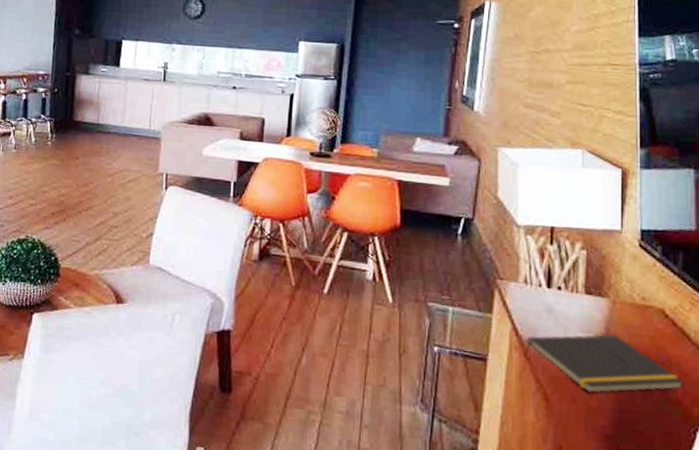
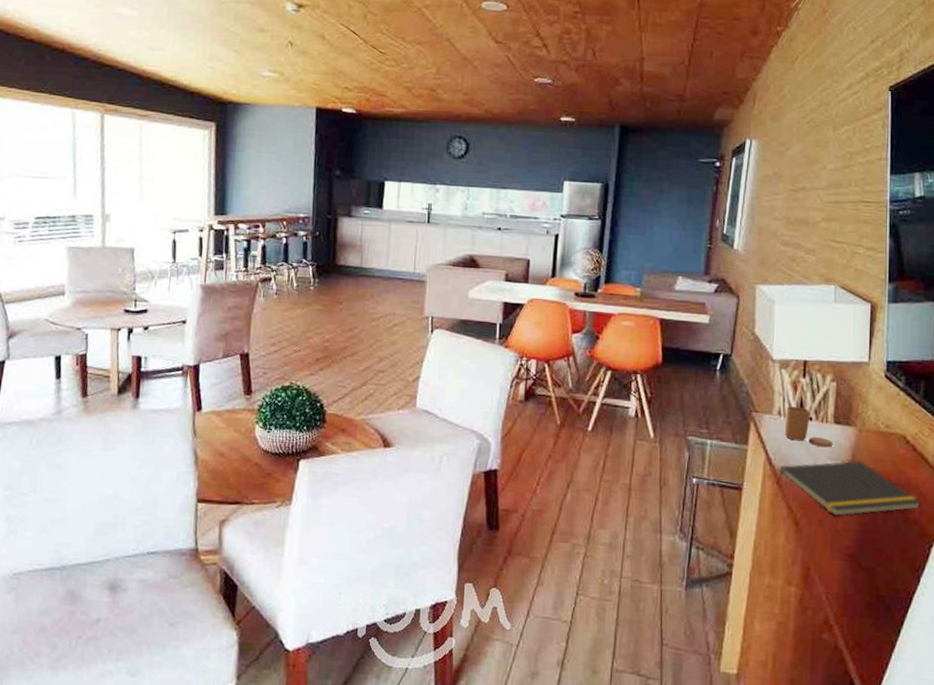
candle: none [531,274,585,320] -> present [784,406,834,448]

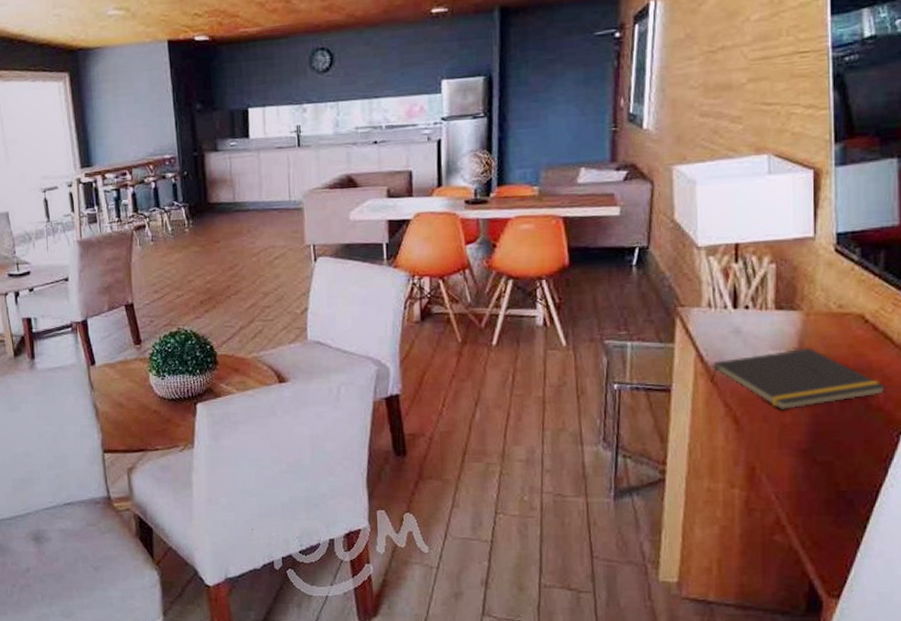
candle: present [784,406,834,448] -> none [716,295,776,337]

